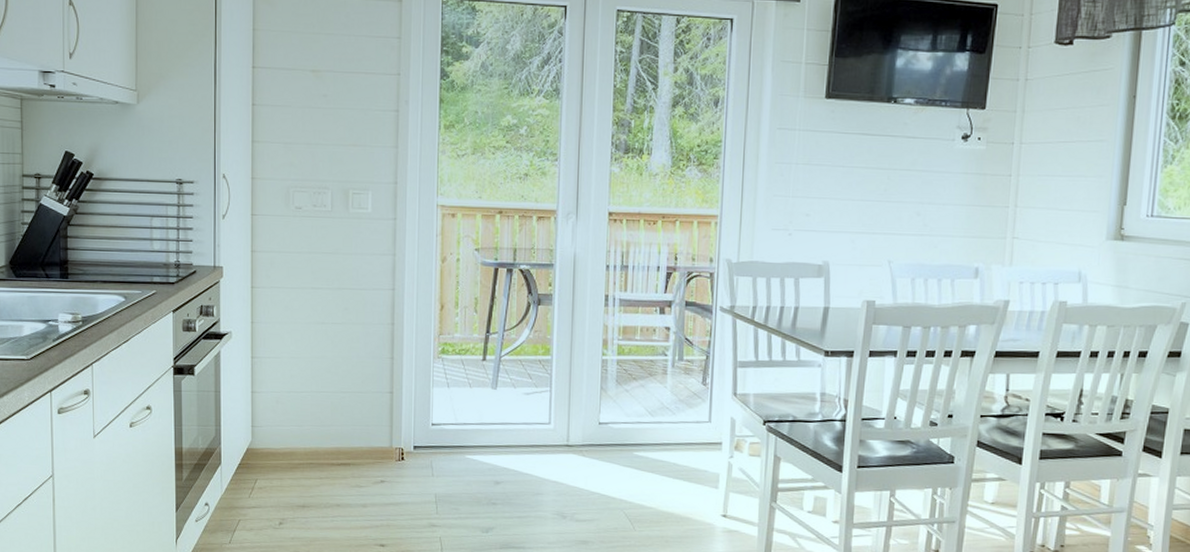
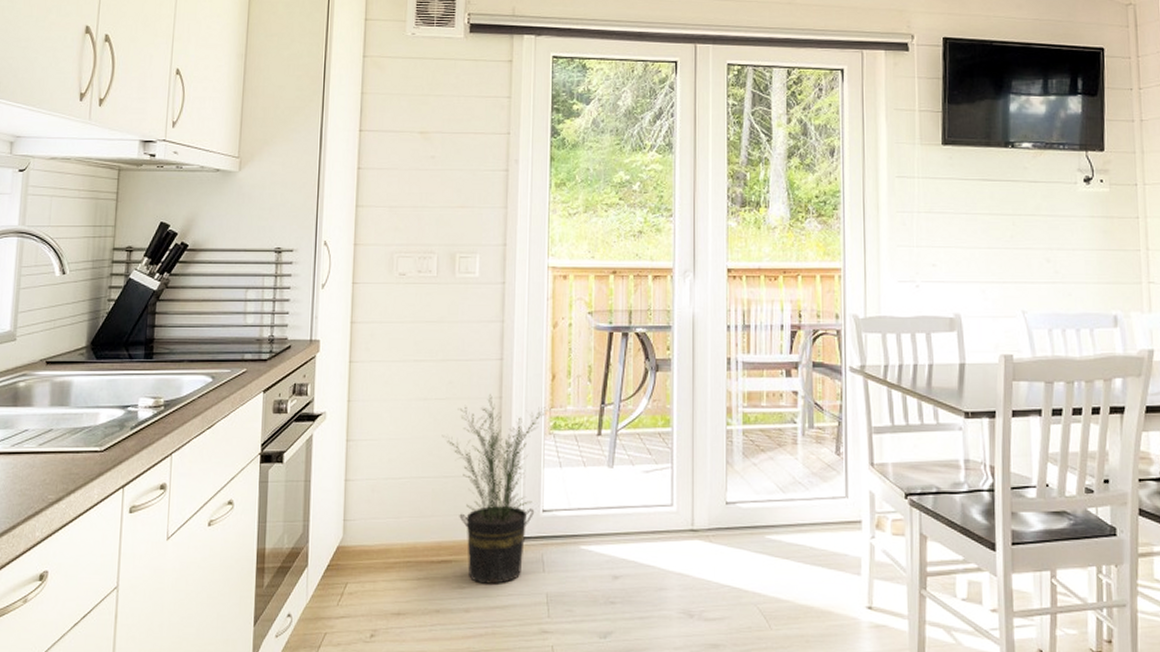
potted plant: none [339,320,436,485] -> present [442,393,547,584]

